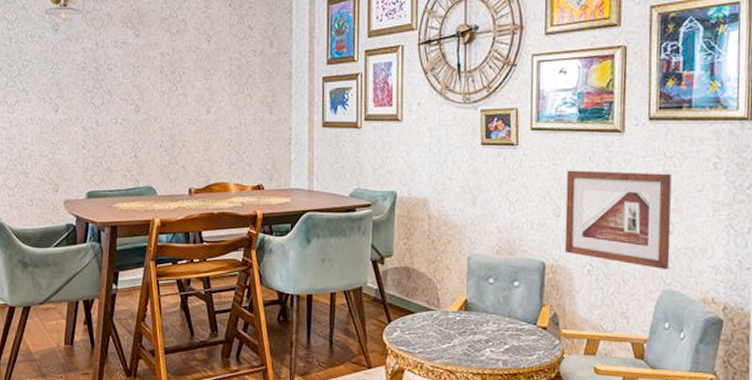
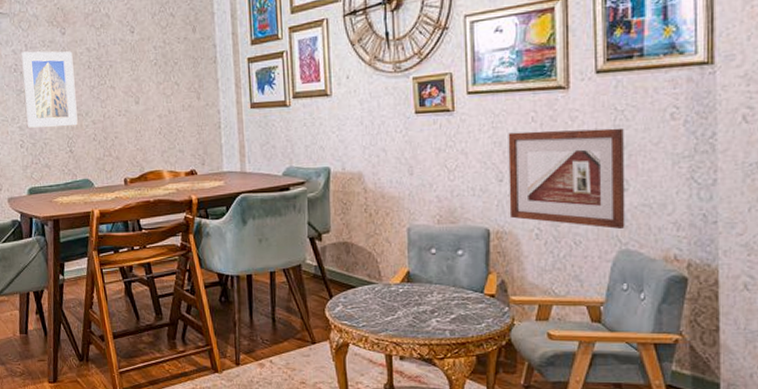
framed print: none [92,50,145,131] -> present [21,51,78,128]

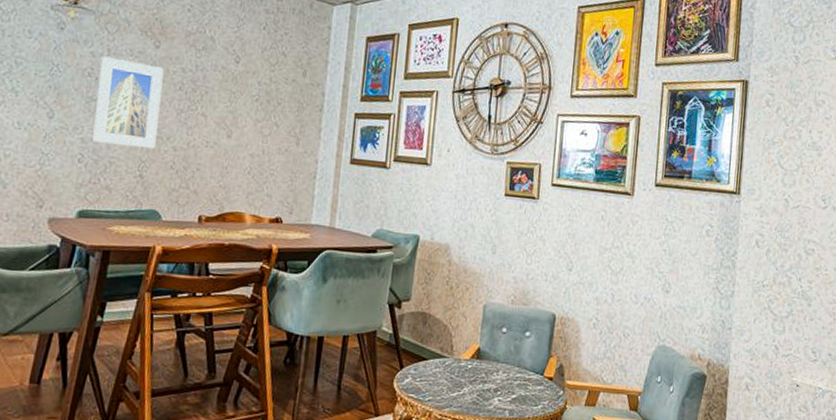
picture frame: present [508,128,625,229] -> none [574,227,671,326]

